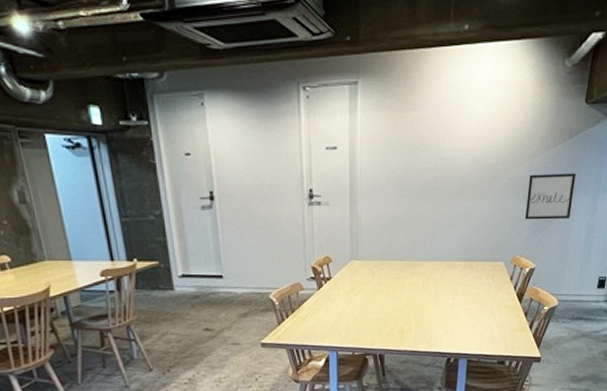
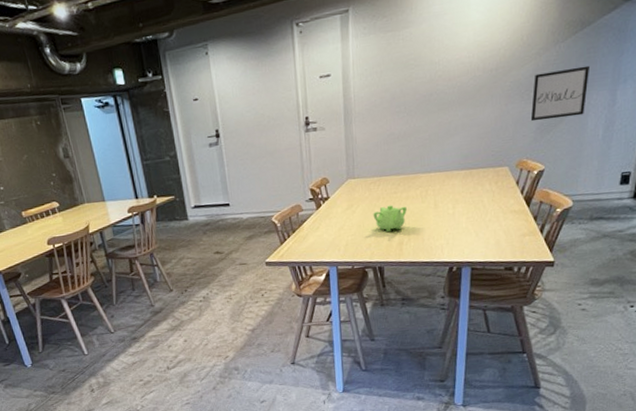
teapot: none [375,291,409,319] -> present [373,205,407,233]

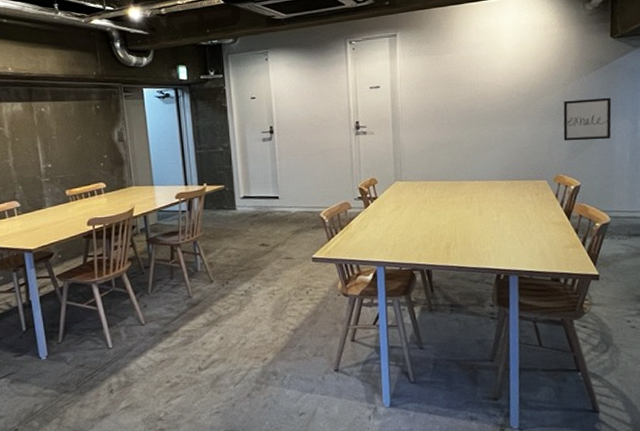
teapot: present [373,205,407,233] -> none [420,209,453,236]

